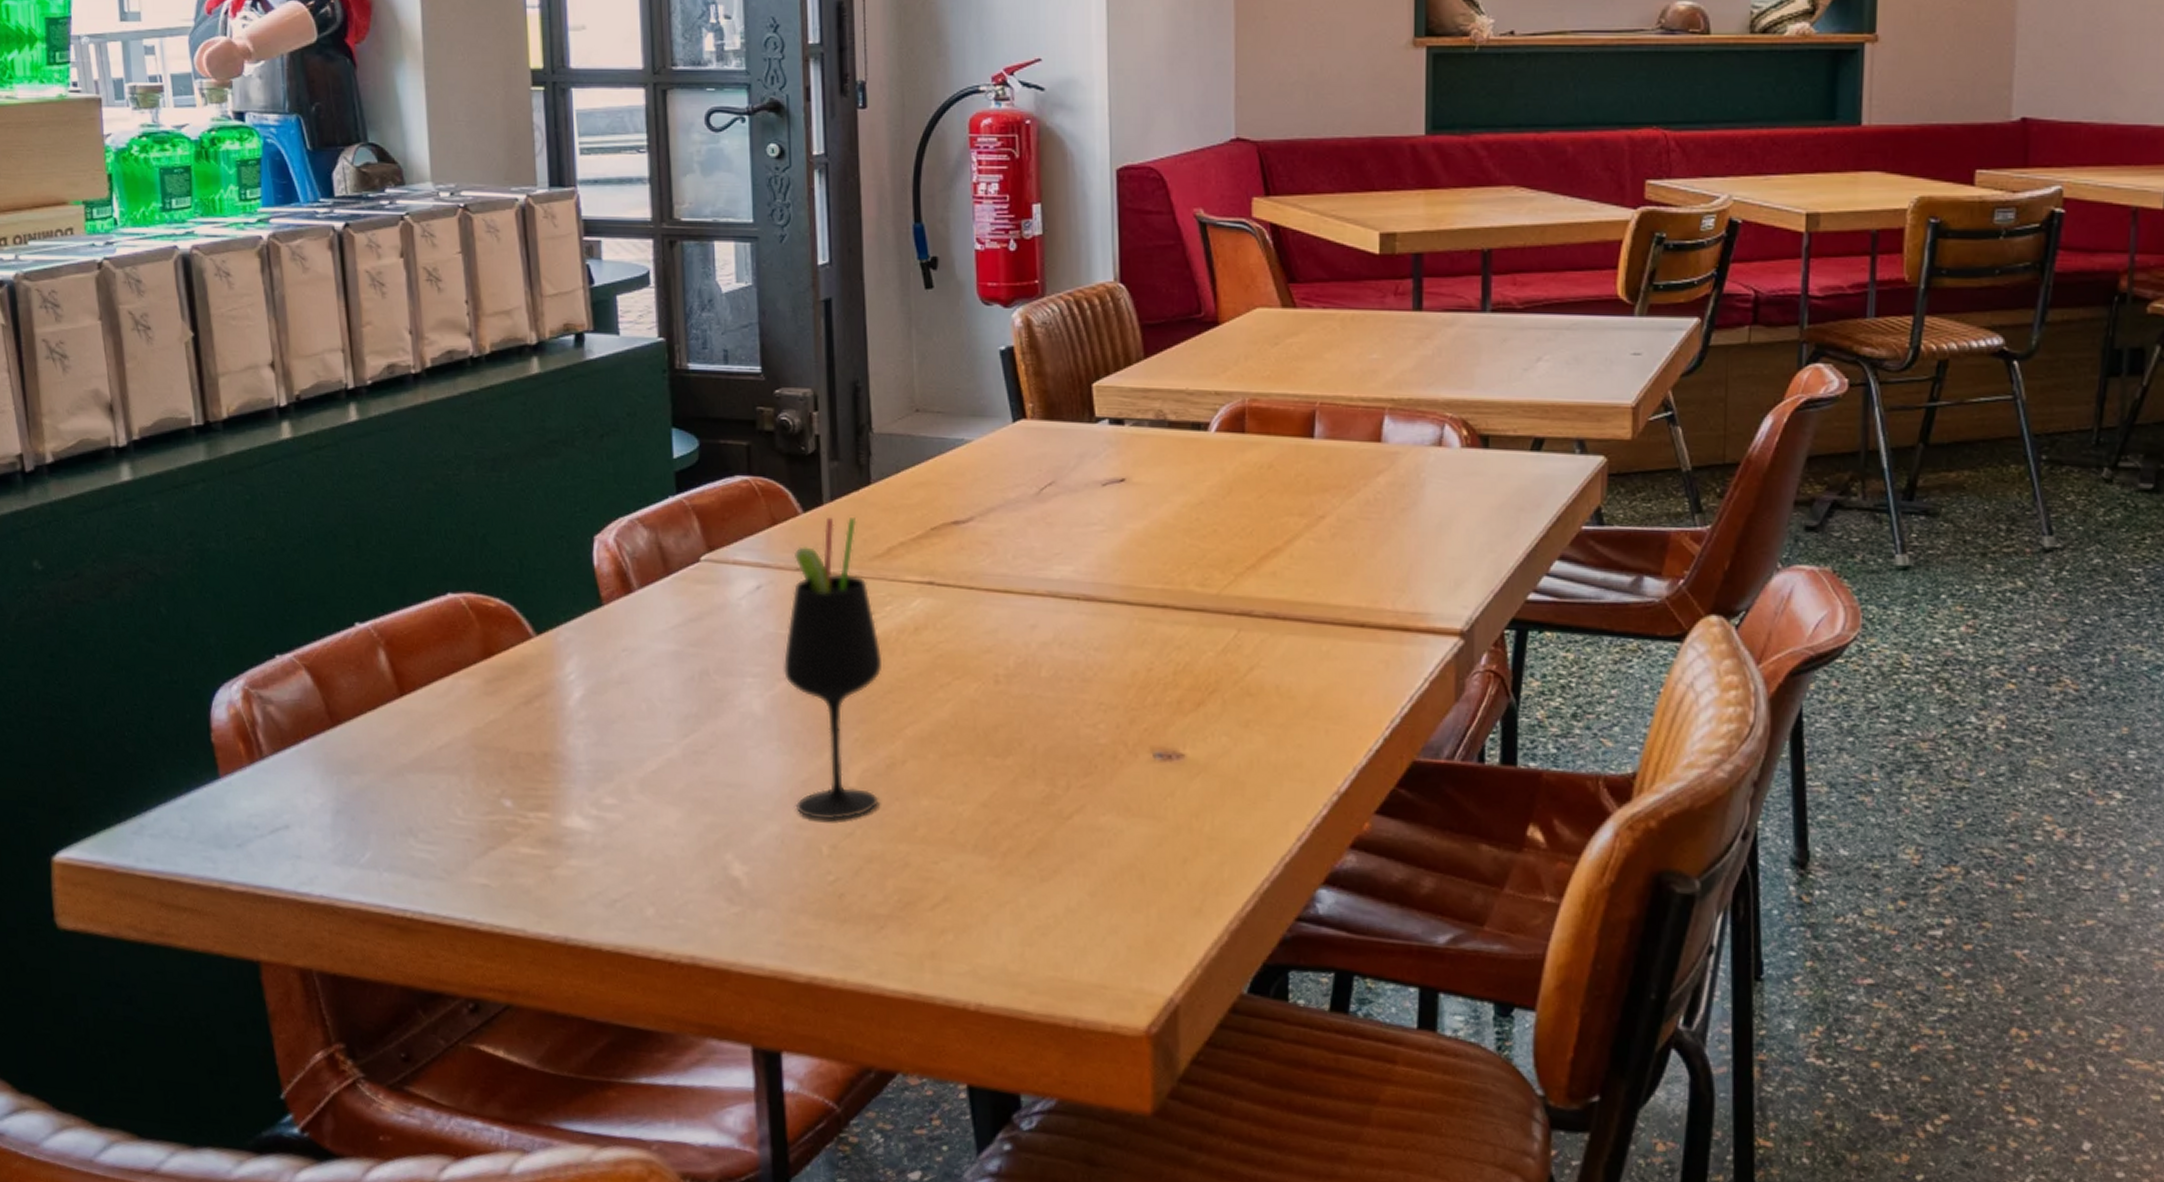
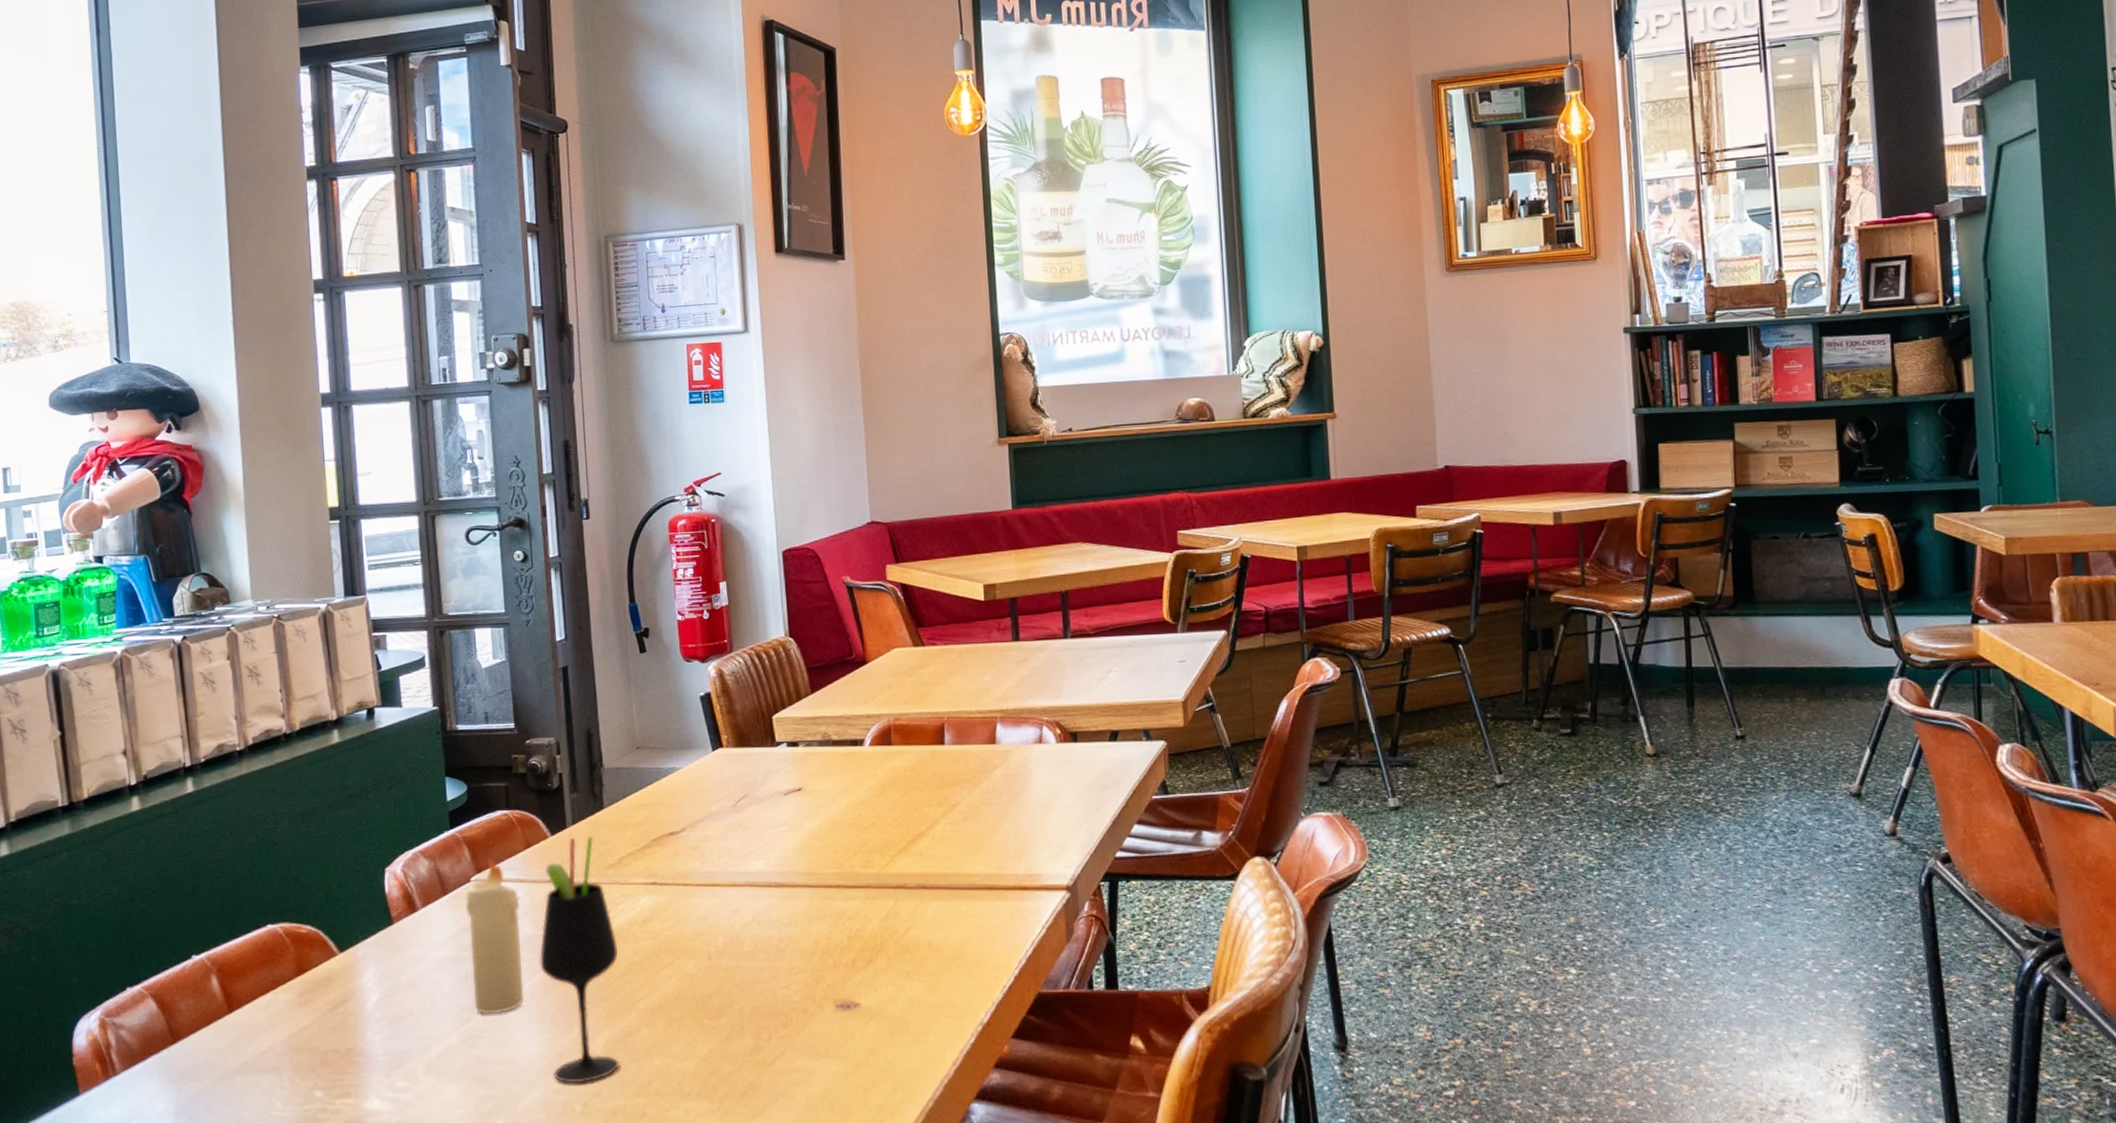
candle: none [692,534,763,727] -> present [465,858,525,1014]

